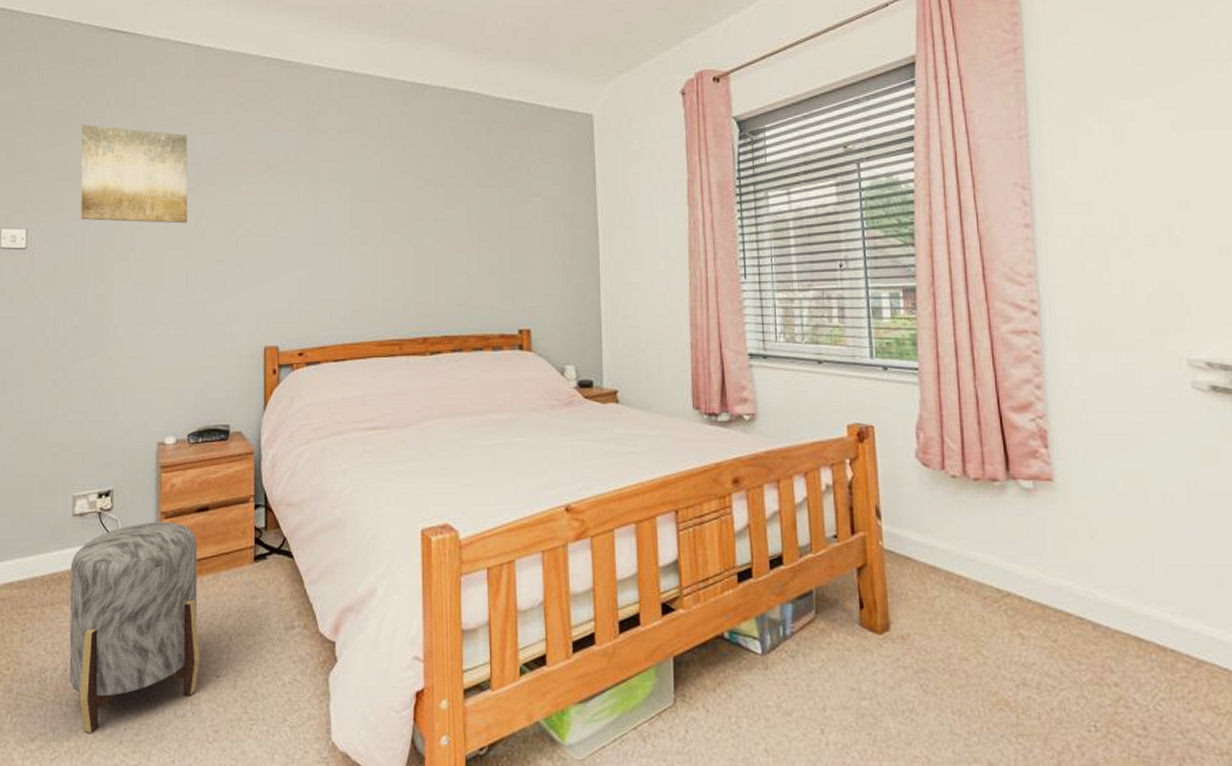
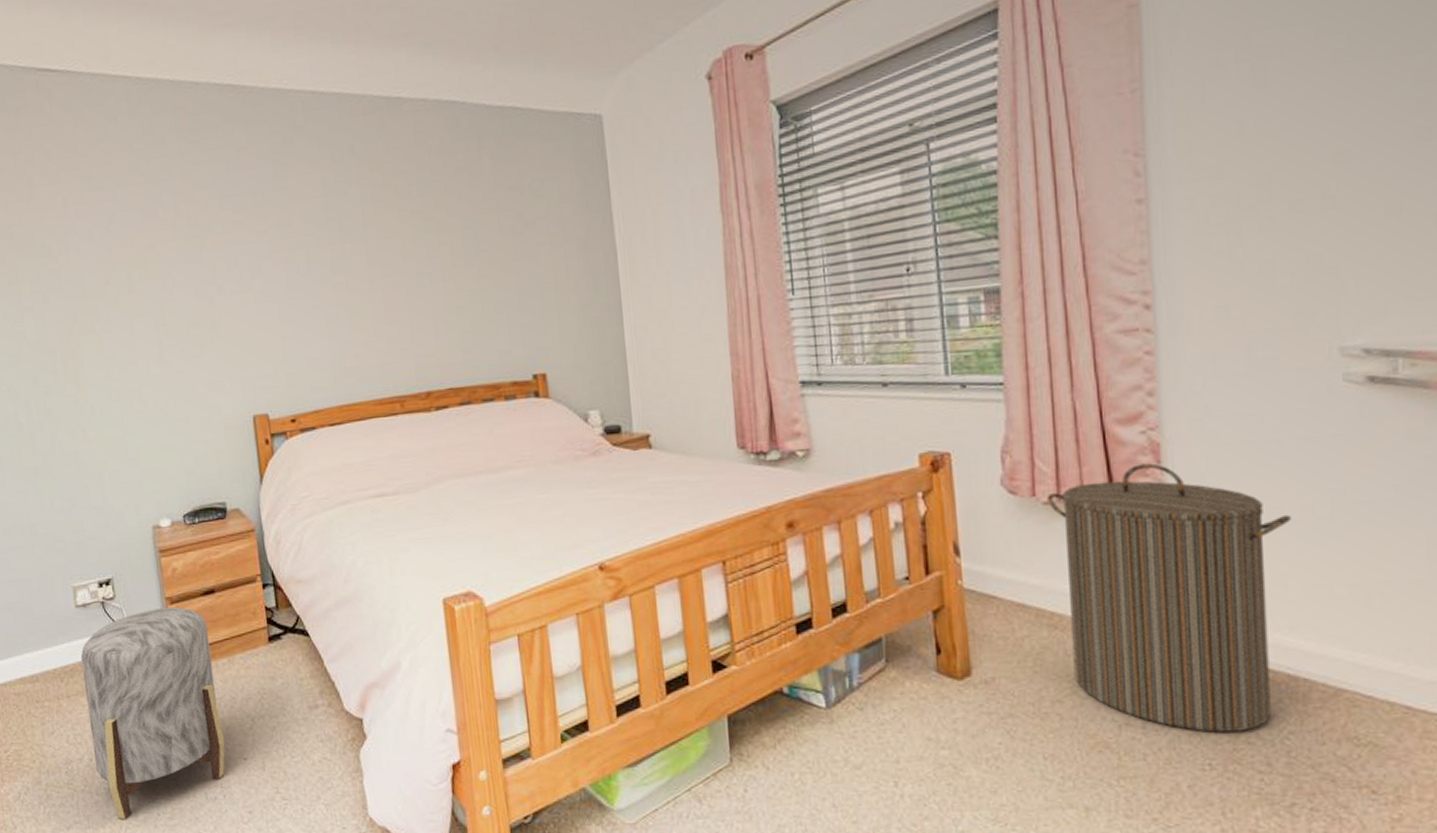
wall art: present [81,124,188,224] -> none [23,182,153,292]
laundry hamper: none [954,447,1156,696] -> present [1046,463,1292,732]

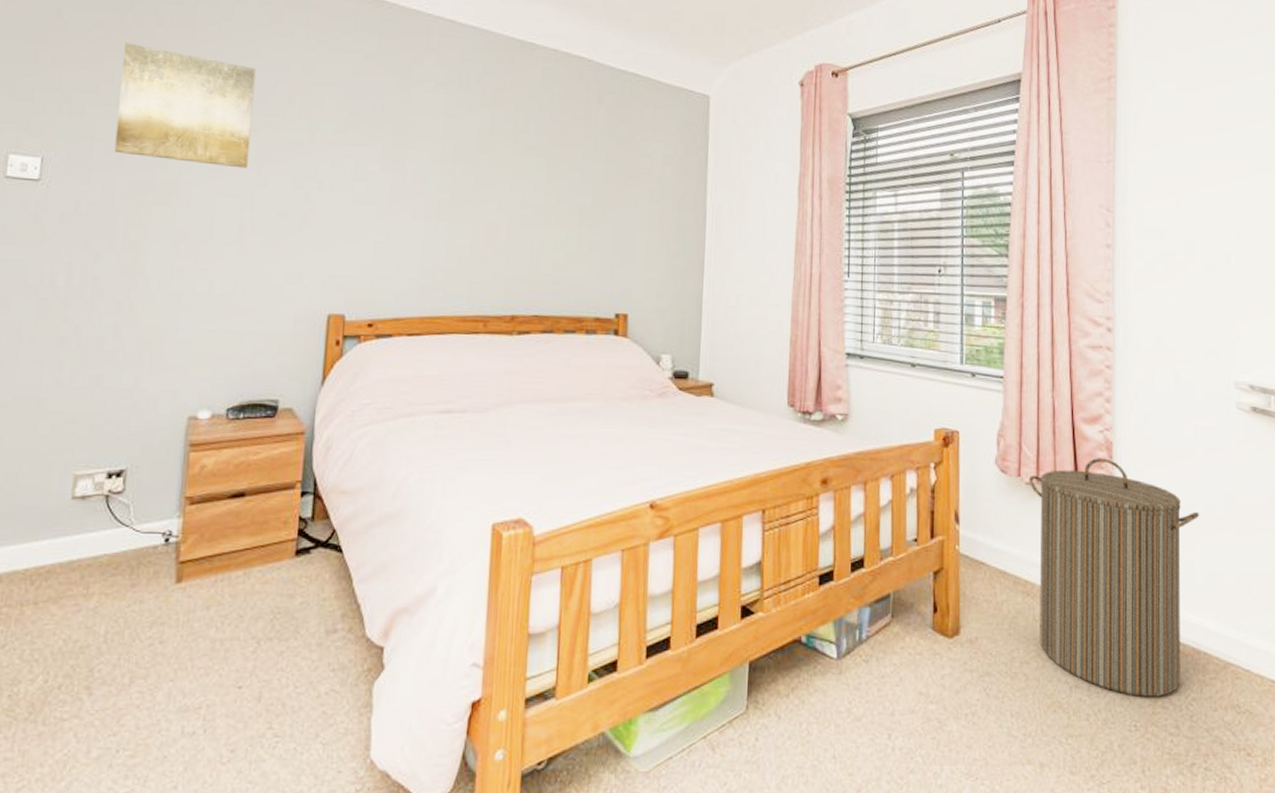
wall art: none [23,182,153,292] -> present [114,42,256,169]
stool: present [80,607,225,819] -> none [49,509,227,756]

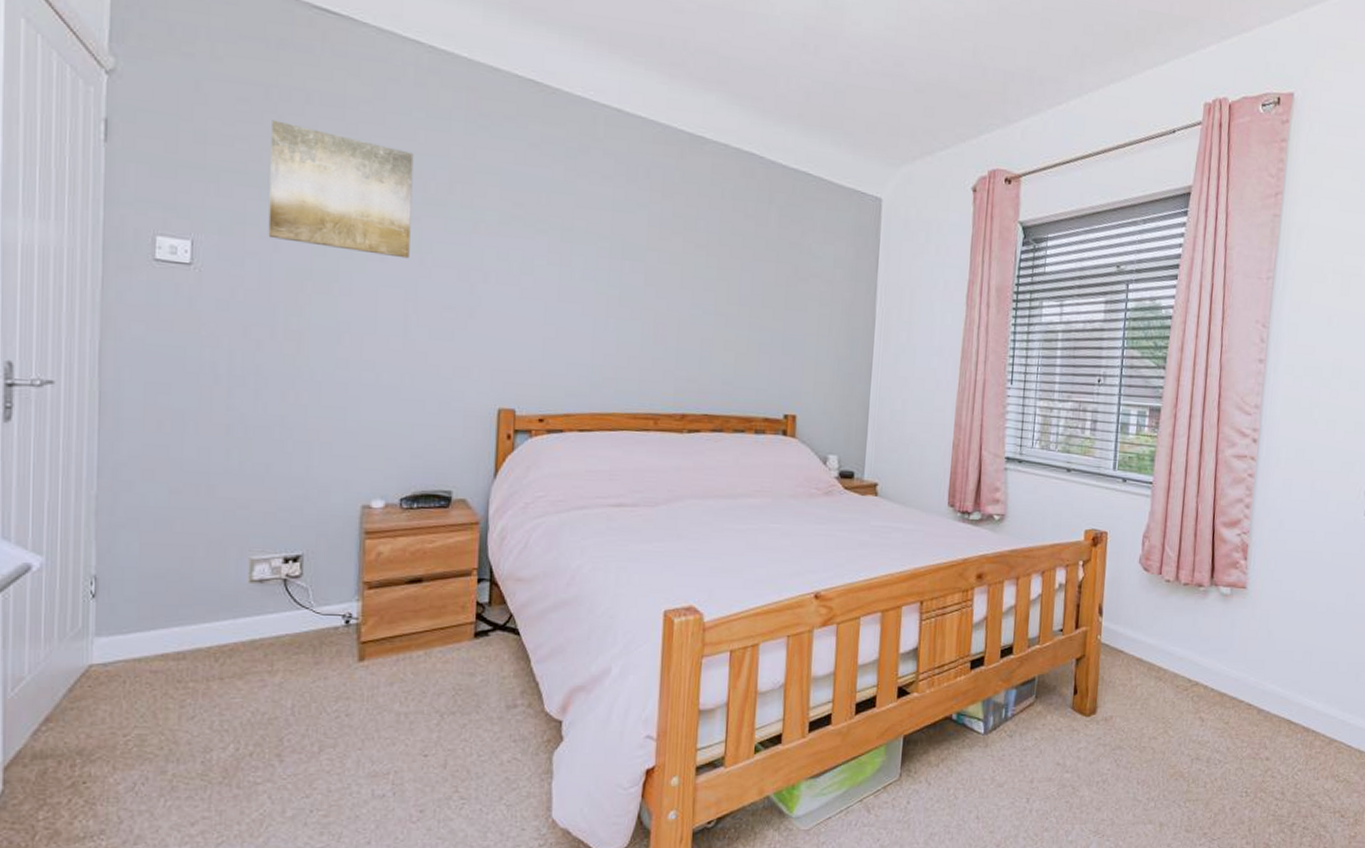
laundry hamper: present [1028,458,1200,697] -> none [1167,559,1322,768]

